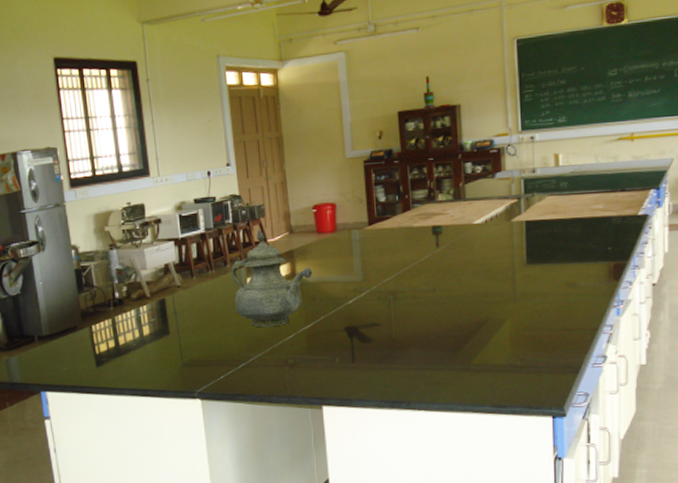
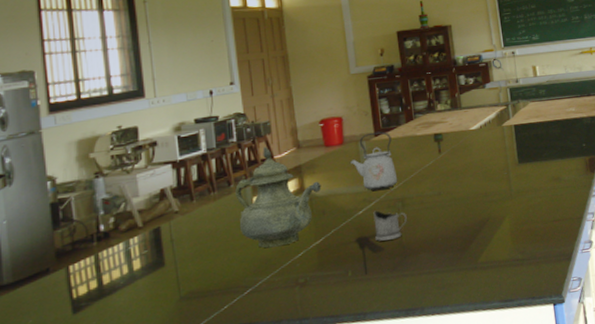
kettle: none [341,220,391,281] -> present [349,131,398,191]
tea glass holder: none [363,301,398,332] -> present [373,210,407,241]

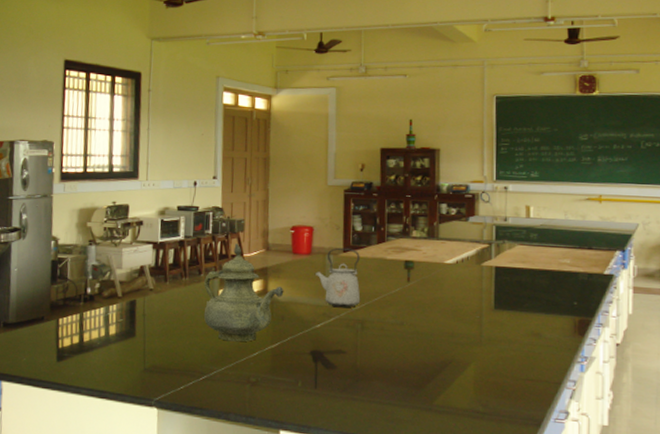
tea glass holder: present [373,210,407,241] -> none [330,327,364,360]

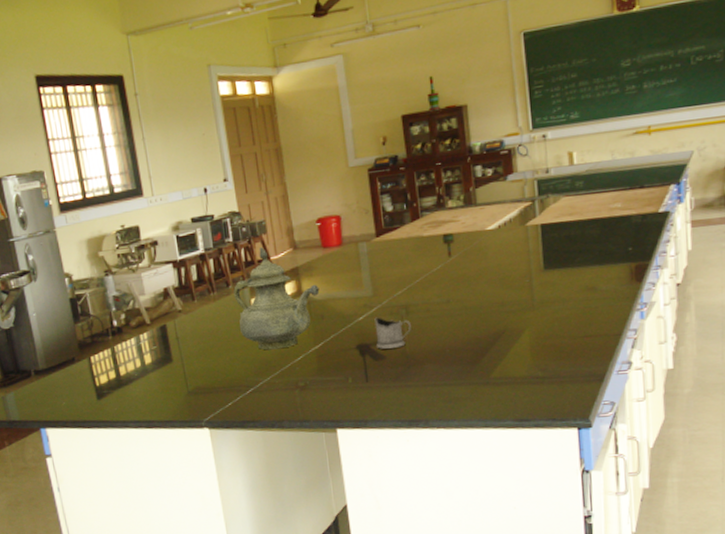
kettle: present [314,247,361,307] -> none [348,231,402,296]
tea glass holder: none [330,327,364,360] -> present [374,317,411,349]

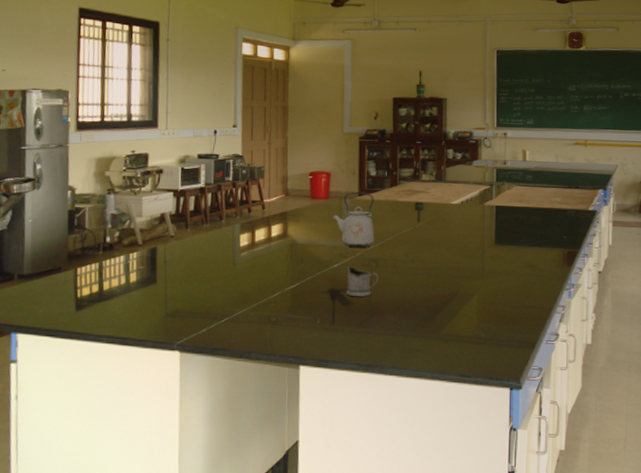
teapot: present [234,247,320,350] -> none [225,190,303,284]
kettle: none [348,231,402,296] -> present [332,191,375,247]

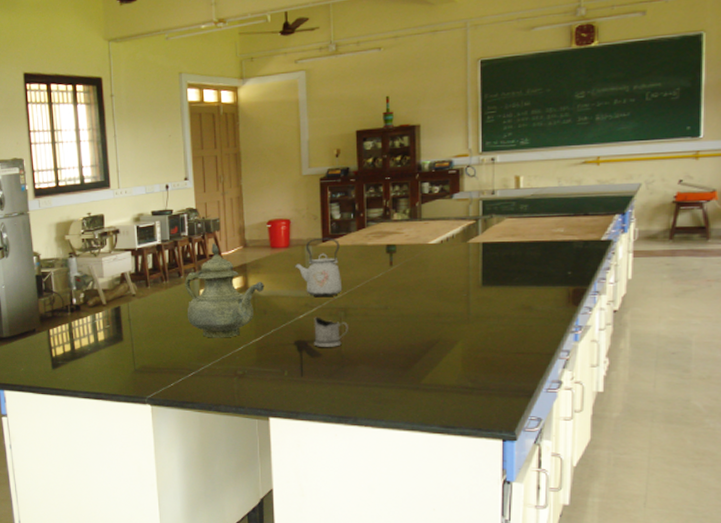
teapot: none [225,190,303,284] -> present [185,243,265,338]

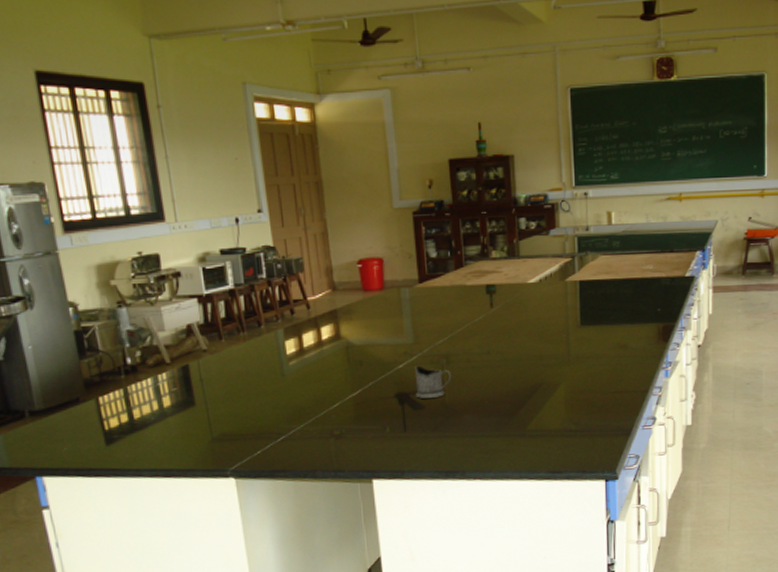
teapot: present [185,243,265,338] -> none [266,286,359,396]
kettle: present [294,237,343,296] -> none [390,278,443,343]

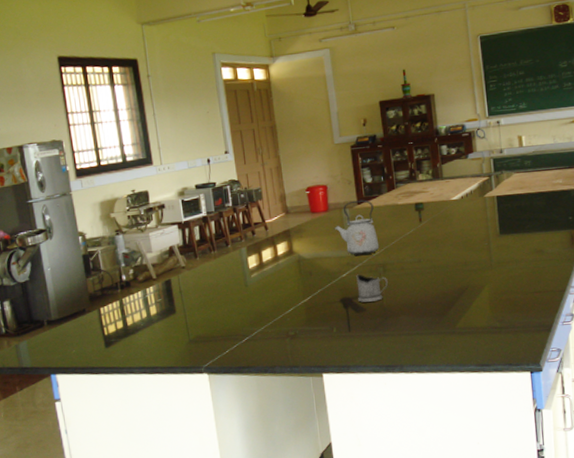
kettle: none [390,278,443,343] -> present [334,199,380,255]

